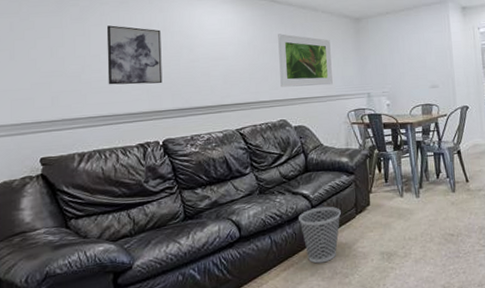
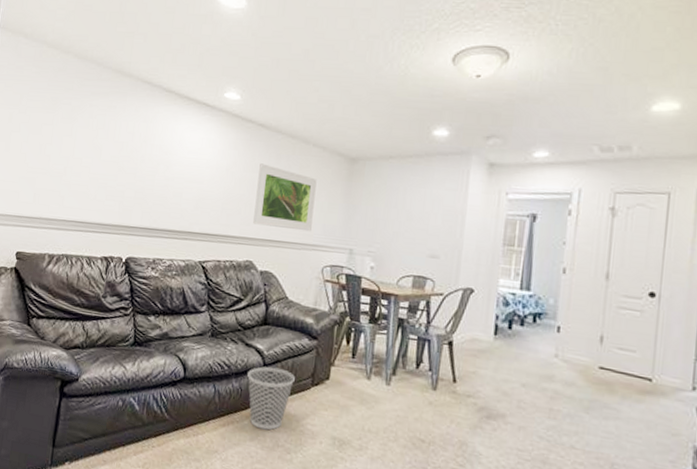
wall art: present [106,25,163,85] -> none [85,129,142,198]

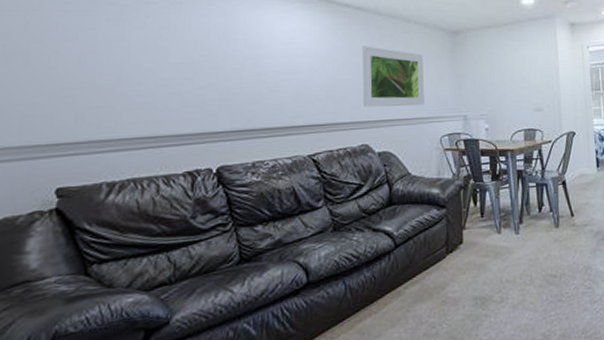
wastebasket: present [247,366,295,430] -> none [379,245,429,312]

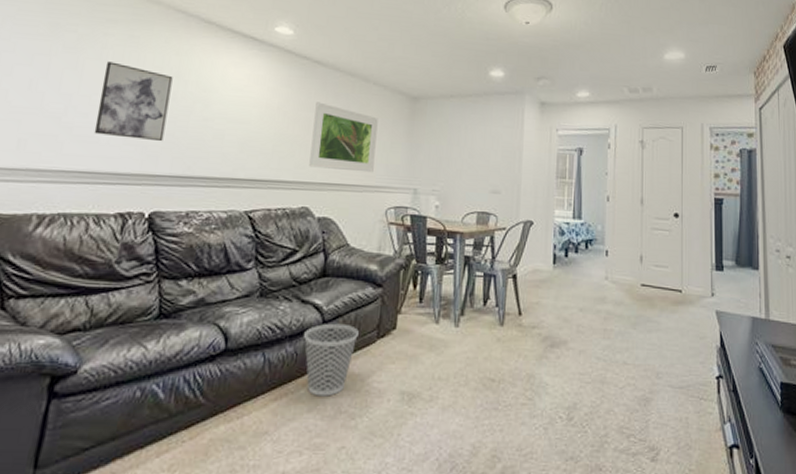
wall art: none [150,29,221,101] -> present [94,61,173,142]
wastebasket: none [379,245,429,312] -> present [304,323,359,397]

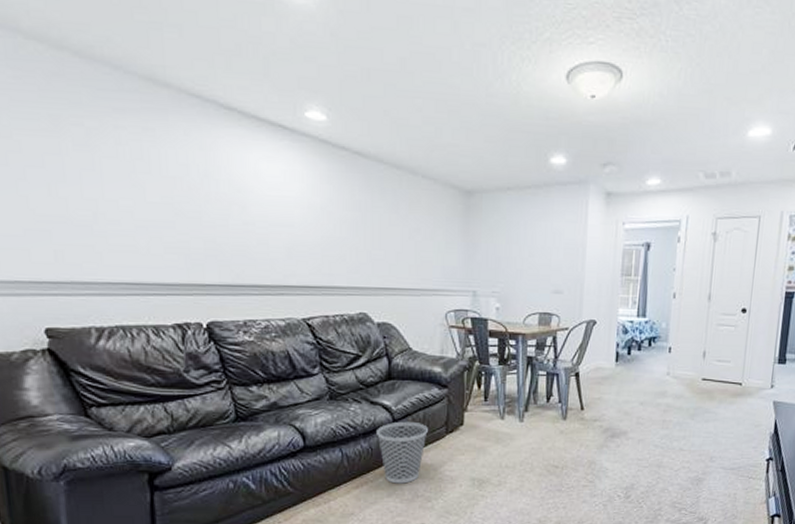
wall art: present [94,61,173,142] -> none [125,160,205,249]
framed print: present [309,102,378,173] -> none [361,200,430,276]

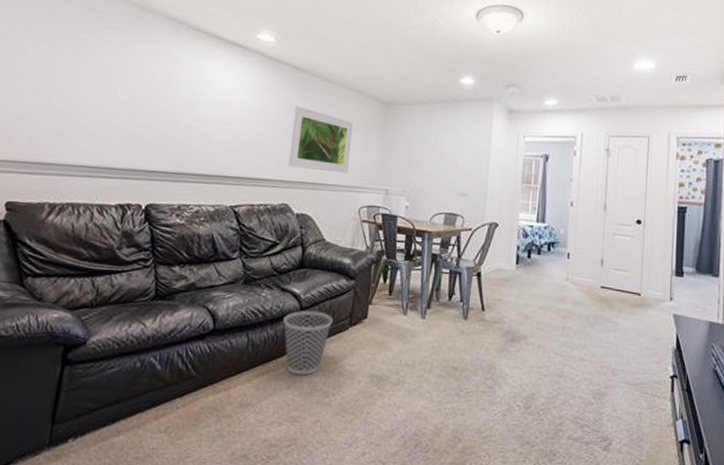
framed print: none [361,200,430,276] -> present [288,106,353,174]

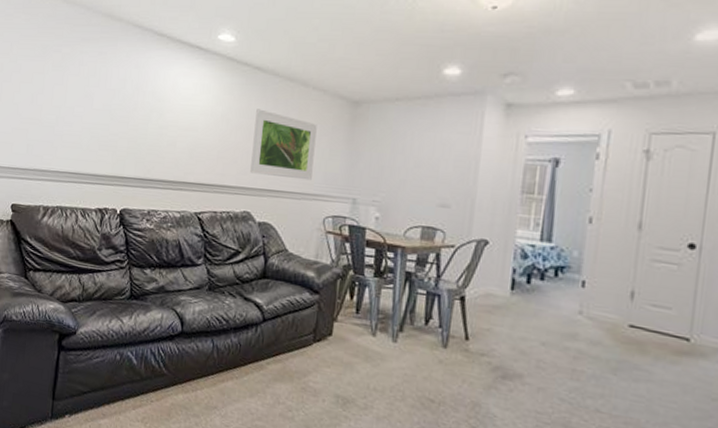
wastebasket: present [283,310,333,376] -> none [246,321,296,387]

